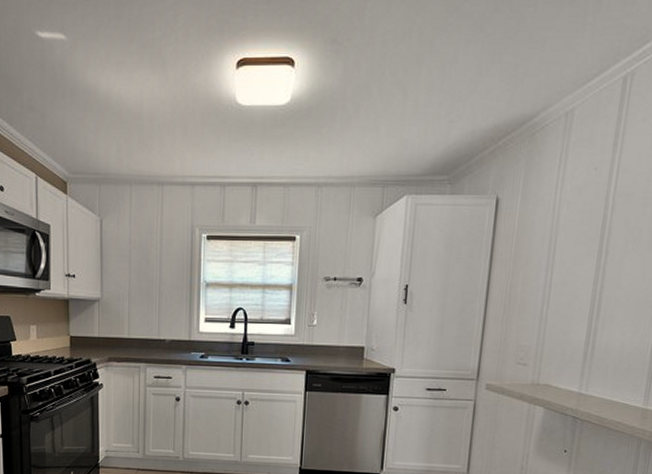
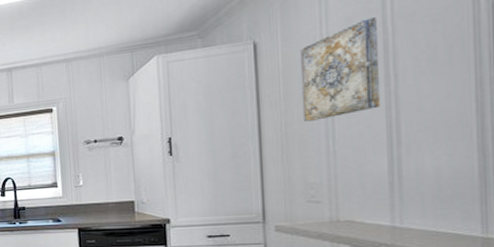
wall art: none [526,191,602,286] -> present [300,17,380,122]

